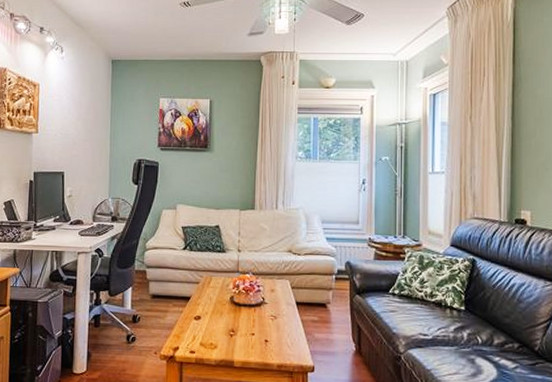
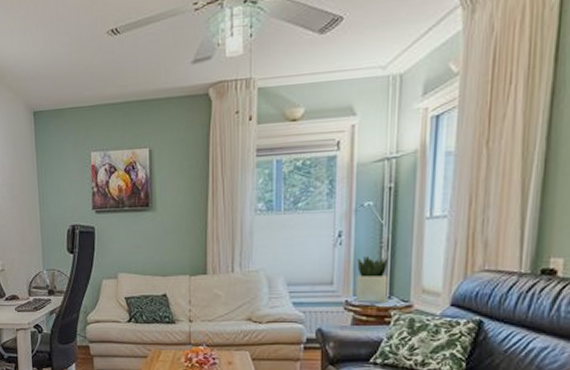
planter: none [375,201,404,242] -> present [353,256,390,304]

